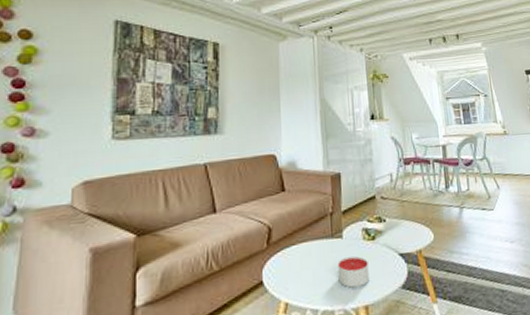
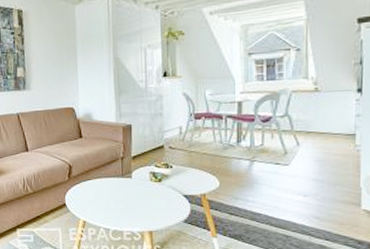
candle: present [337,255,369,288] -> none [127,192,154,217]

